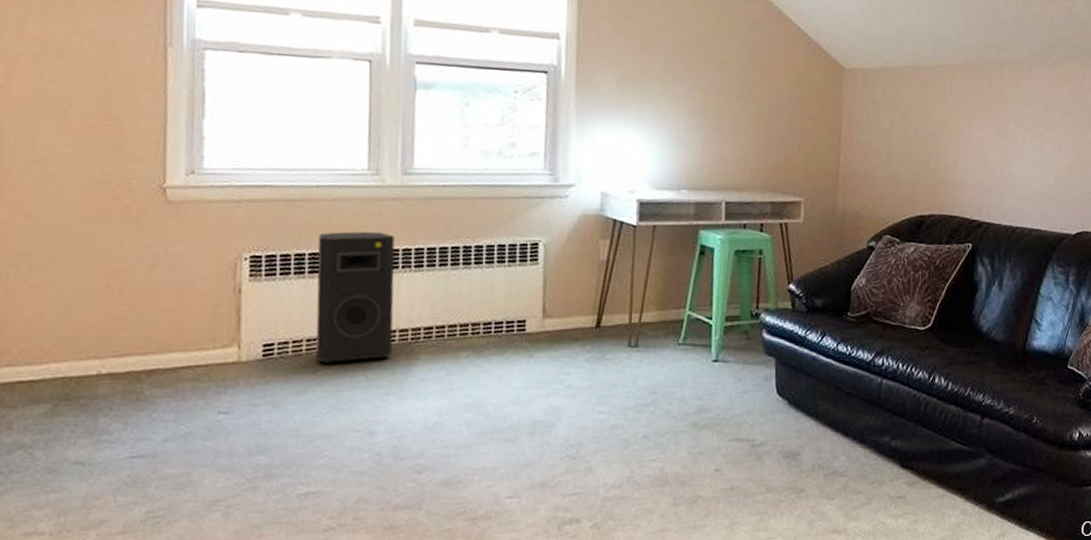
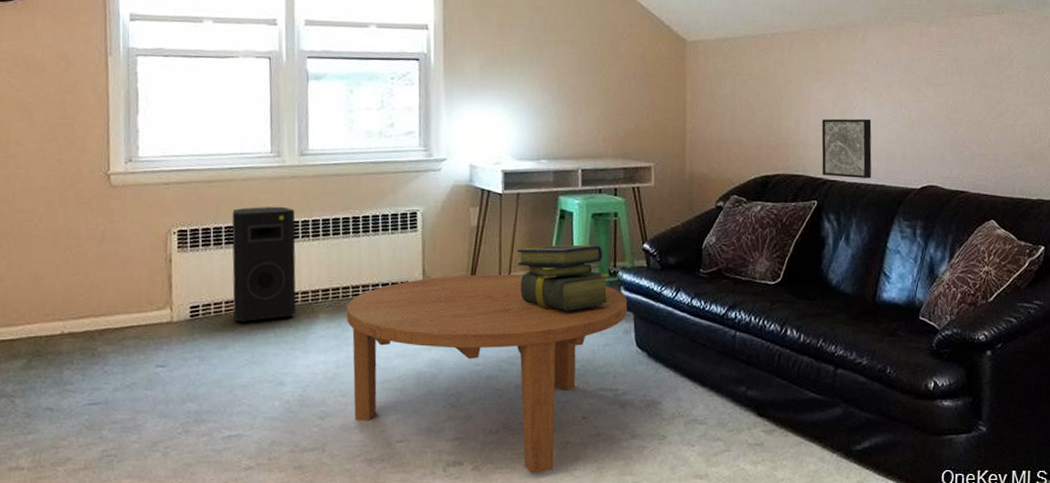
coffee table: none [452,313,770,531] -> present [346,273,628,473]
stack of books: none [651,283,752,355] -> present [517,244,611,311]
wall art: none [978,158,1031,222] -> present [821,118,872,178]

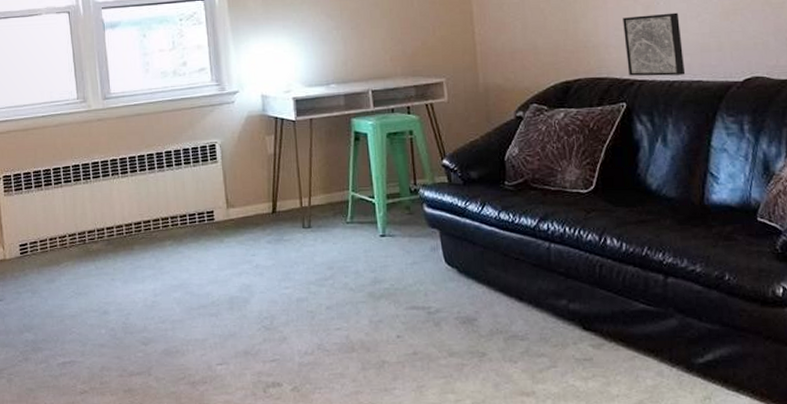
speaker: present [232,206,296,323] -> none [48,147,112,257]
coffee table: present [346,273,628,473] -> none [159,197,433,393]
stack of books: present [517,244,611,311] -> none [316,164,415,231]

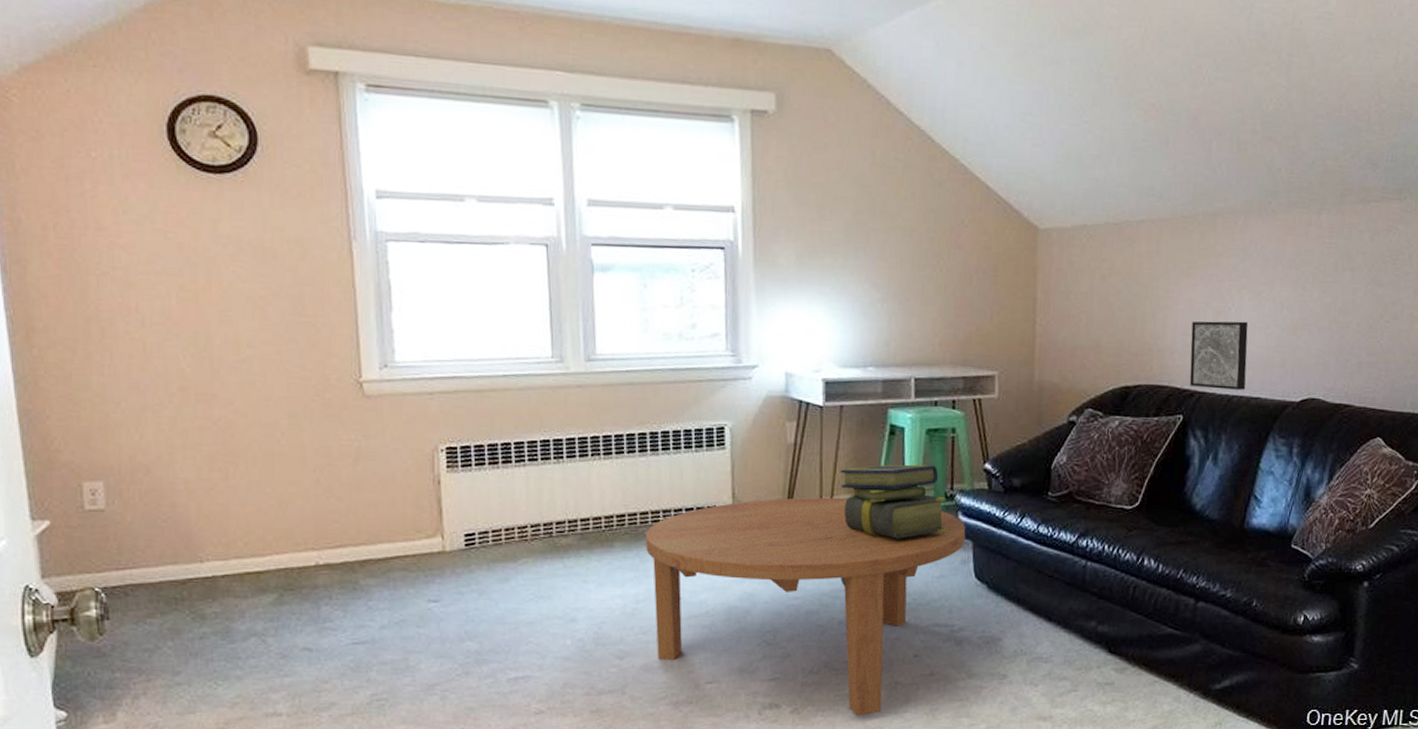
coffee table: none [159,197,433,393] -> present [646,497,966,716]
stack of books: none [316,164,415,231] -> present [841,464,947,539]

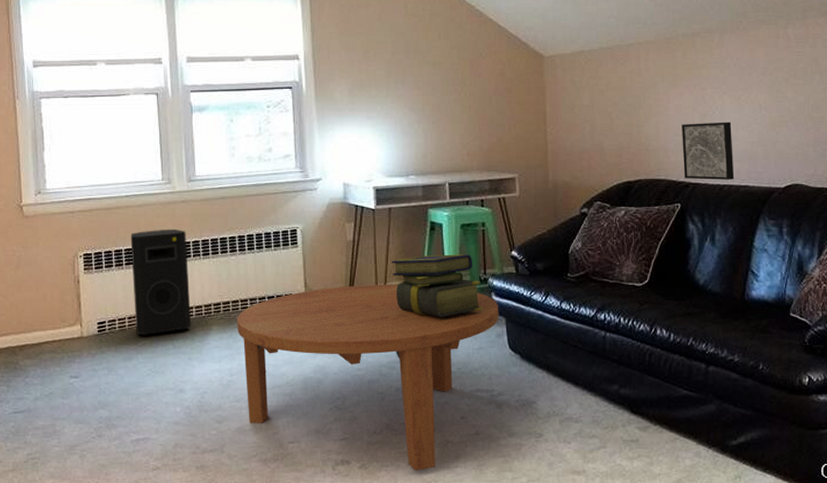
speaker: none [509,419,587,552] -> present [130,229,191,336]

